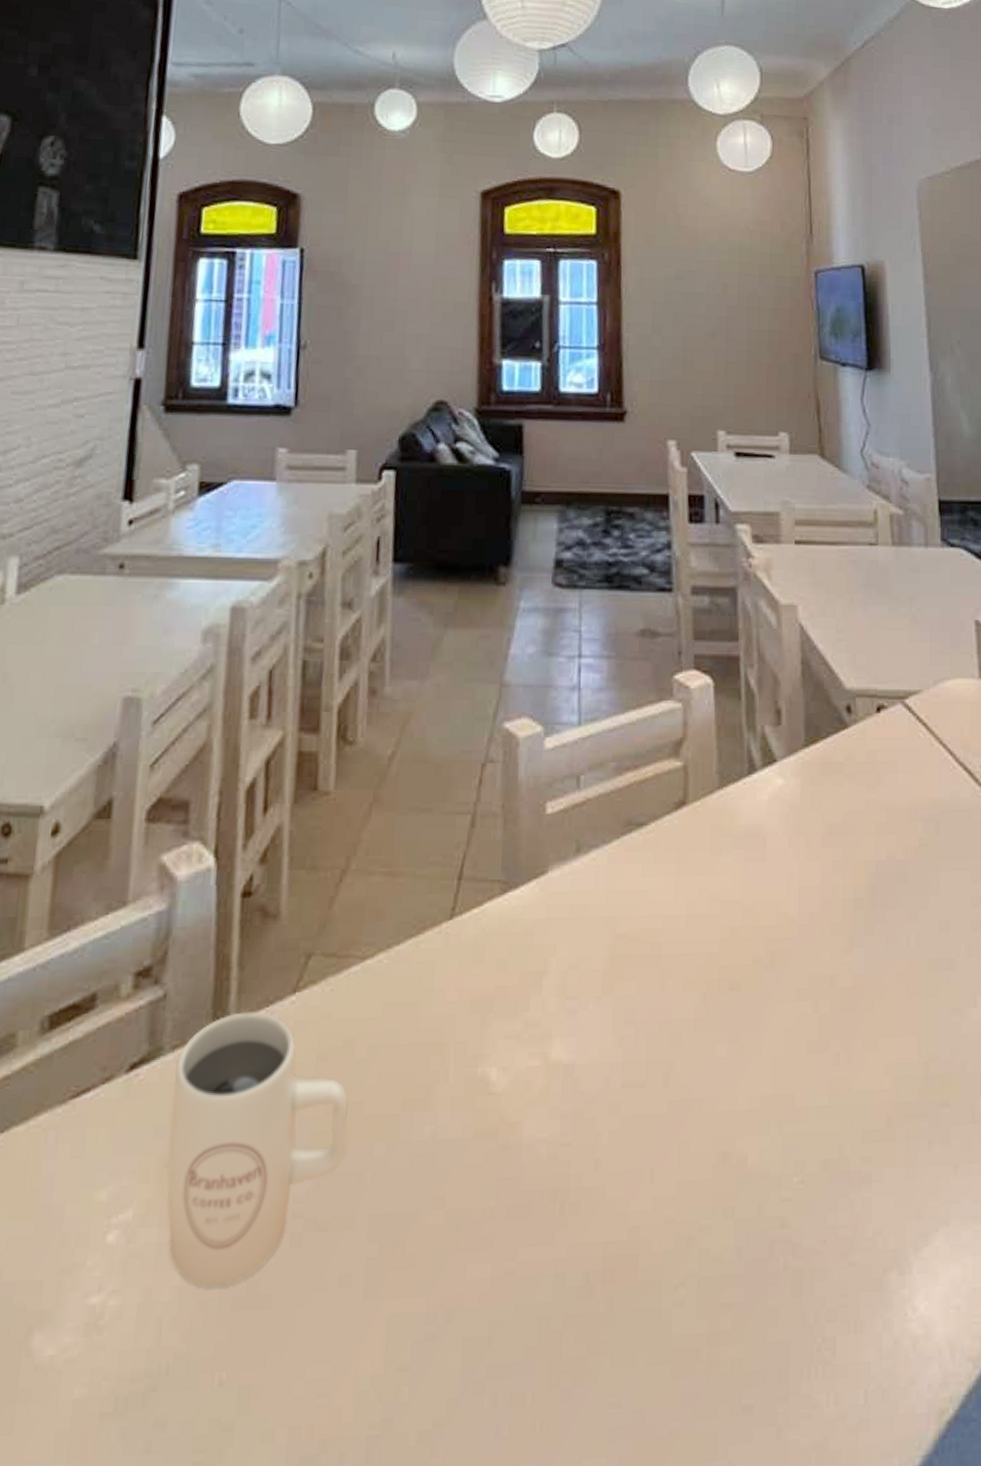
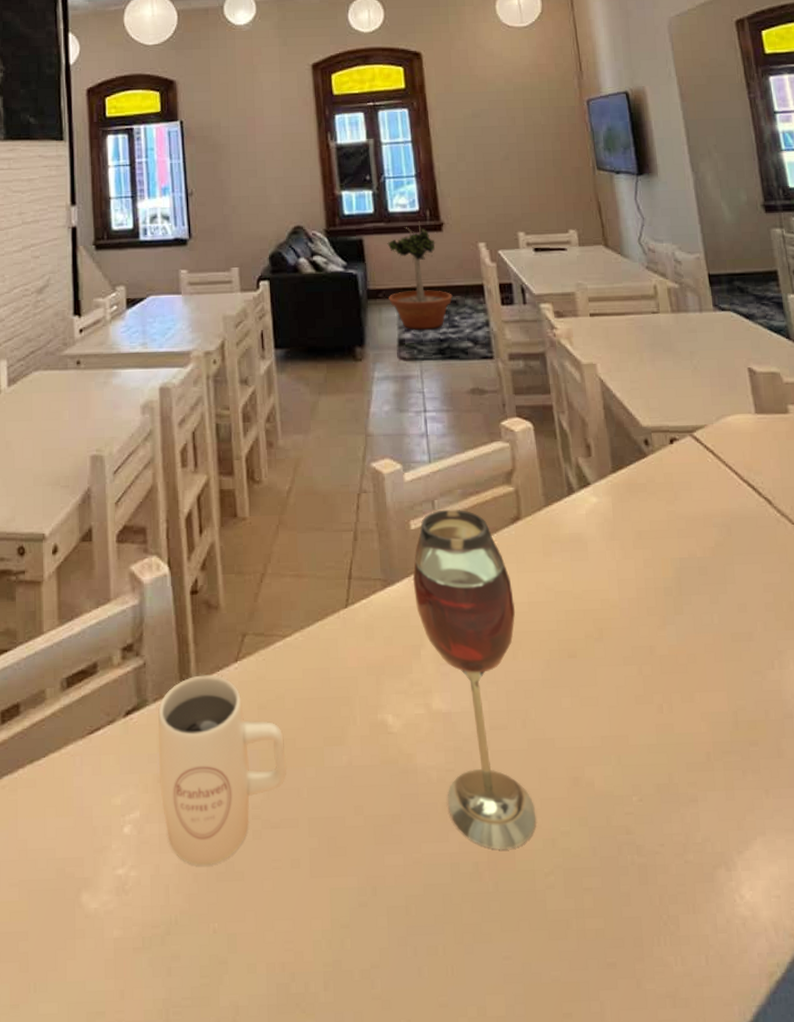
wineglass: none [542,788,670,1255] -> present [412,509,537,850]
potted tree: none [548,406,629,551] -> present [387,221,453,331]

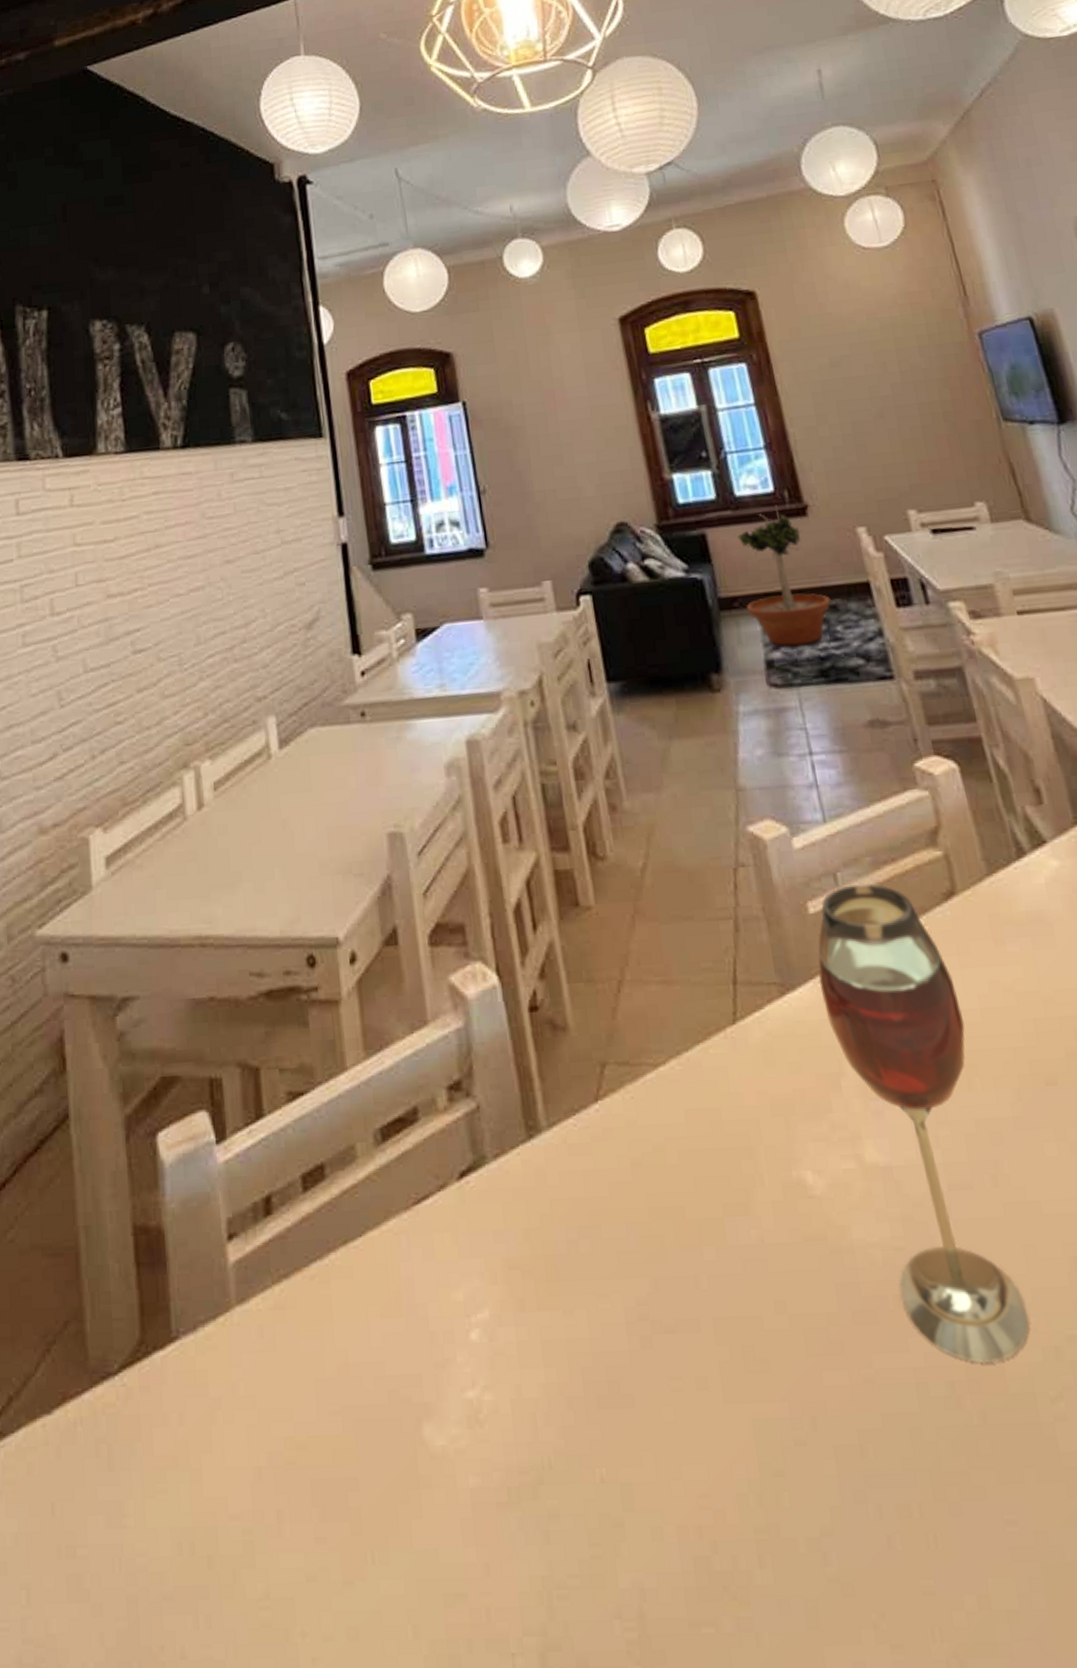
mug: present [158,674,287,866] -> none [501,1120,679,1387]

